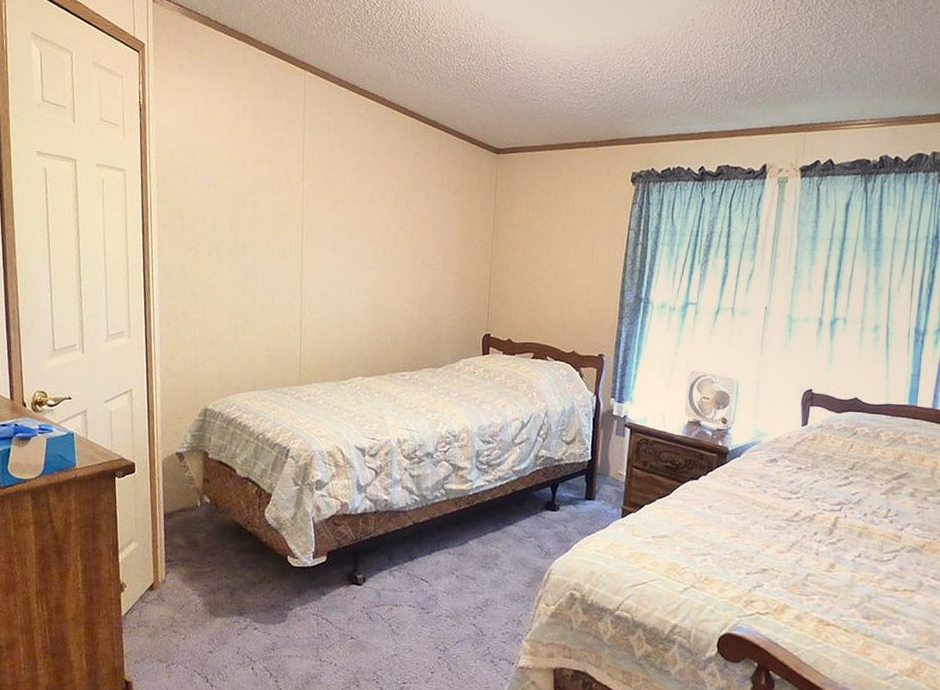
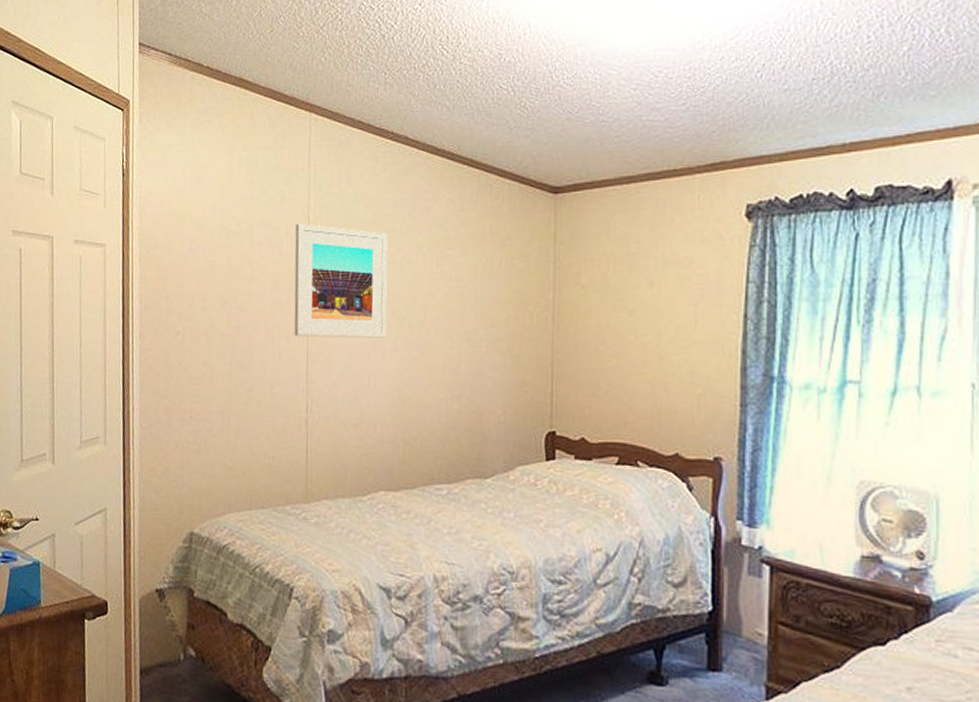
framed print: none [291,163,368,259] -> present [294,223,388,338]

